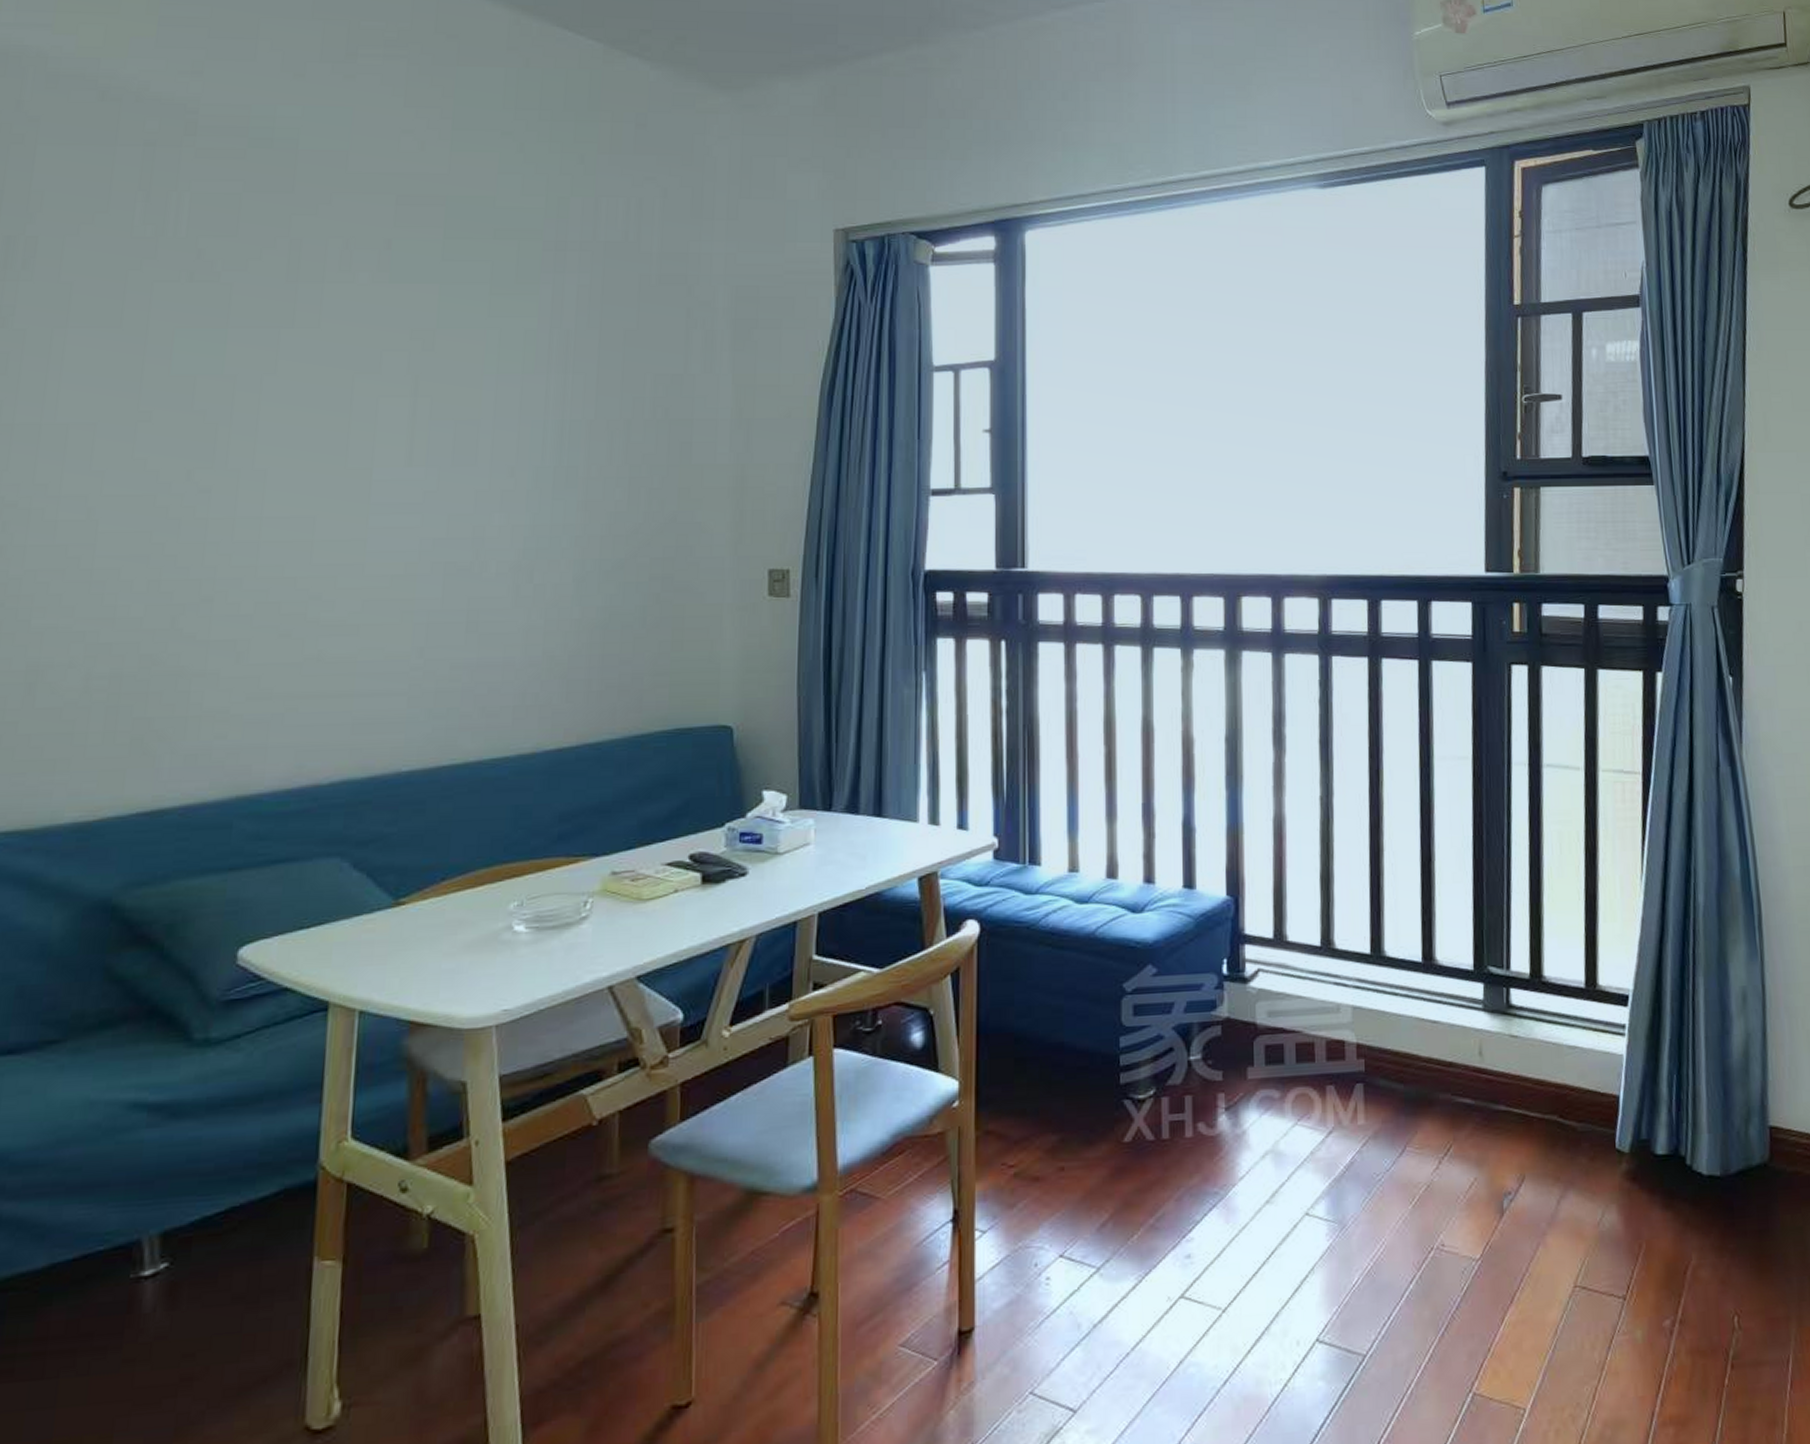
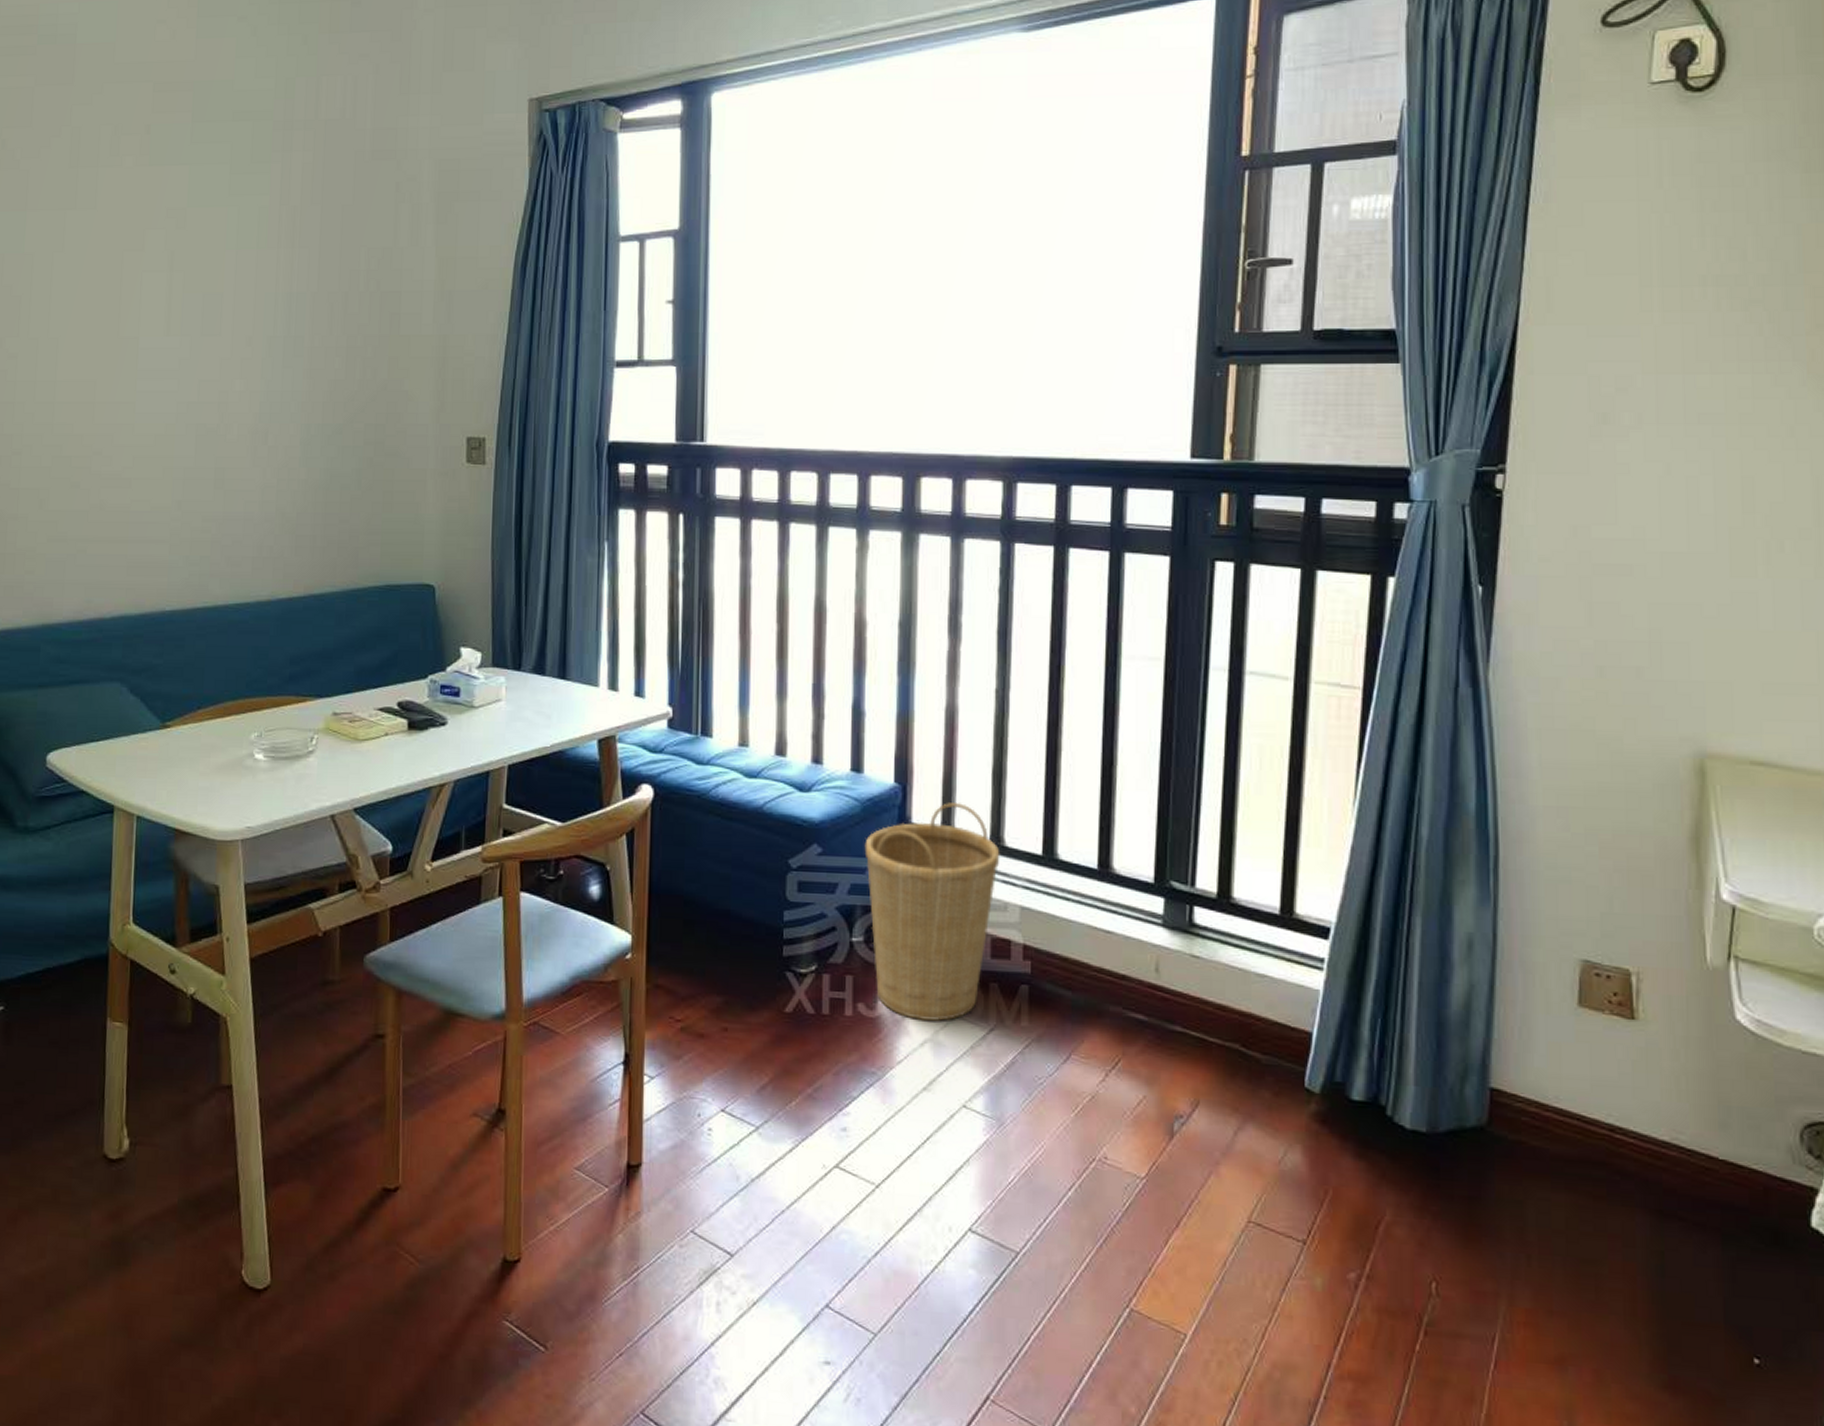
basket: none [1199,910,1331,1132] -> present [864,803,1000,1022]

